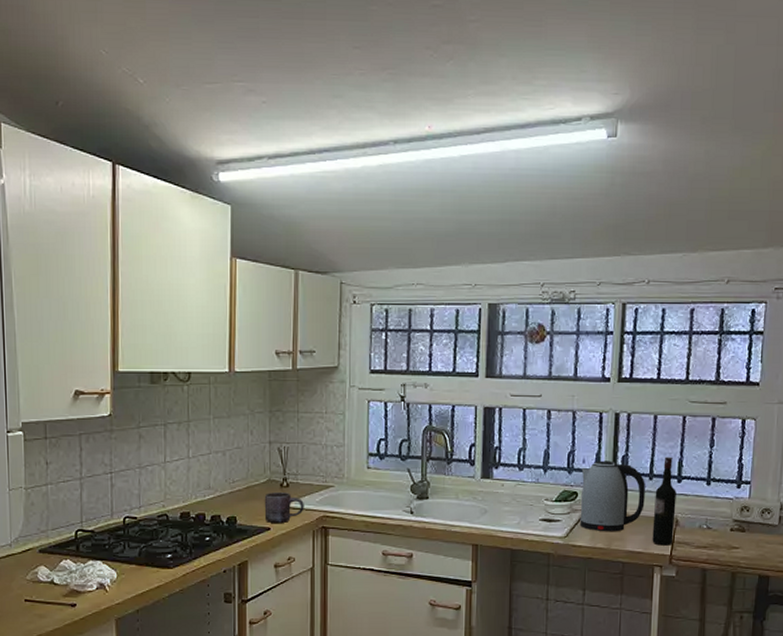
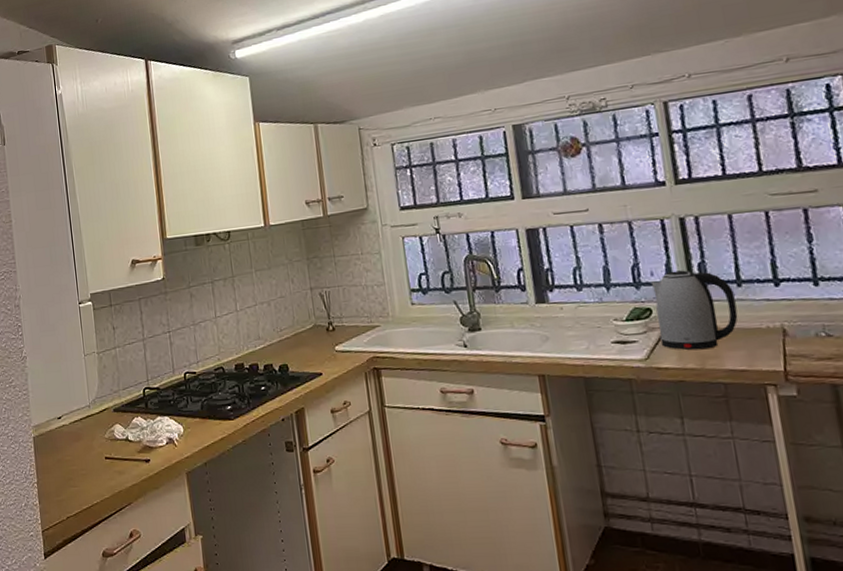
mug: present [264,493,304,524] -> none [312,336,353,369]
wine bottle: present [652,457,676,546] -> none [748,258,785,361]

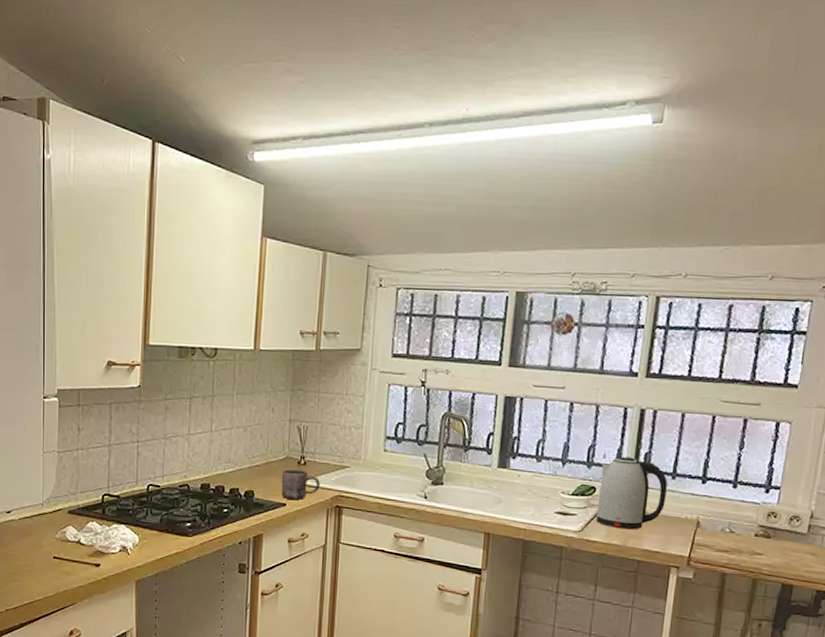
mug: none [312,336,353,369] -> present [281,469,320,500]

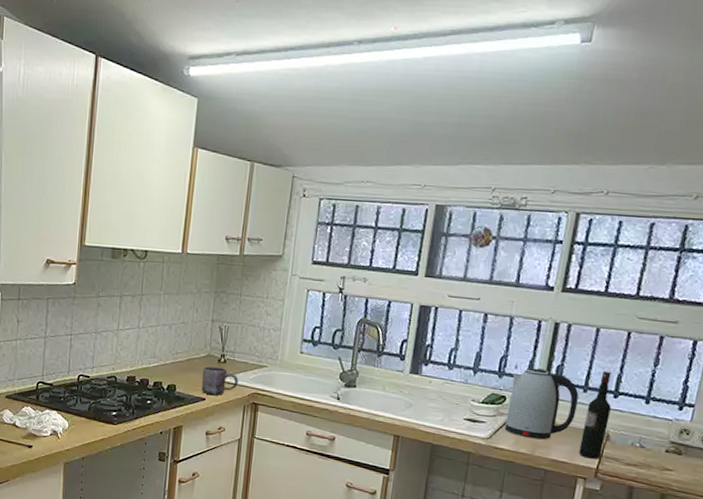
wine bottle: none [670,456,700,547] -> present [578,370,612,460]

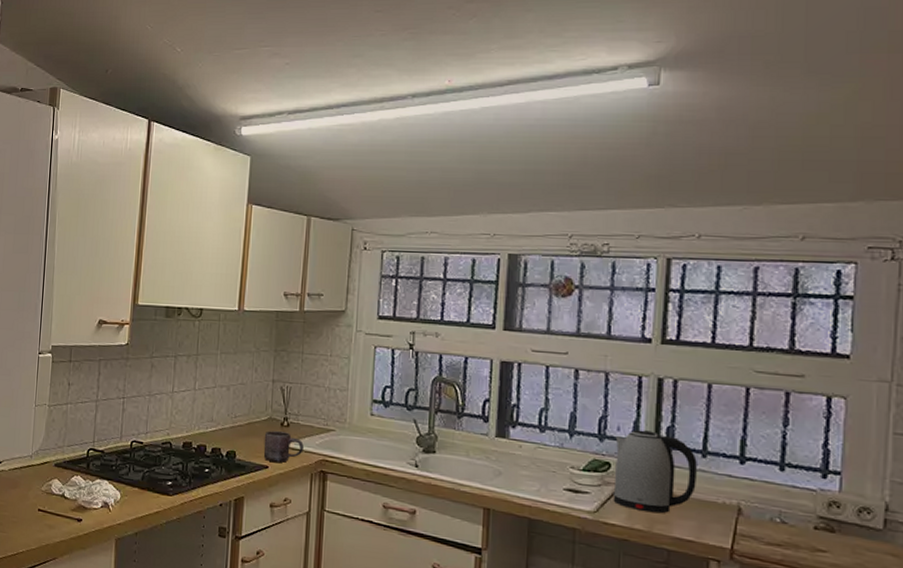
wine bottle: present [578,370,612,460] -> none [706,432,738,538]

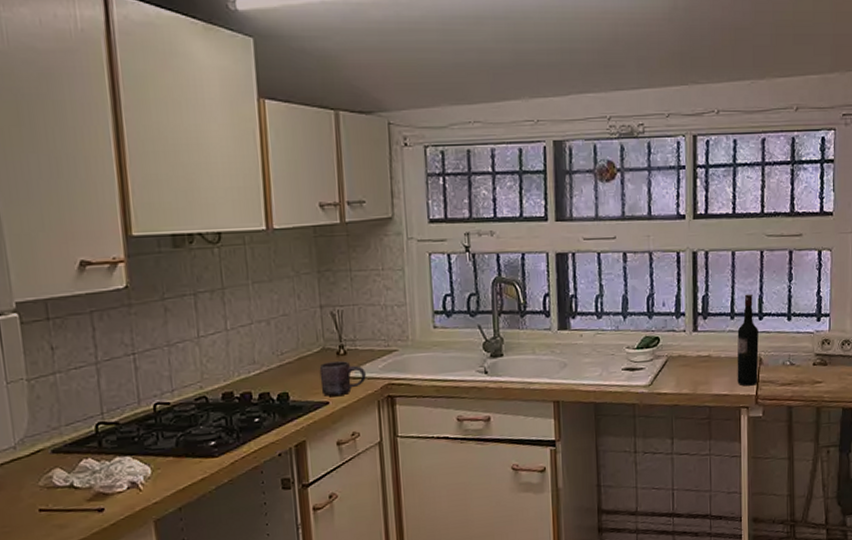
kettle: present [613,429,697,514] -> none [661,302,728,377]
wine bottle: none [706,432,738,538] -> present [737,293,759,386]

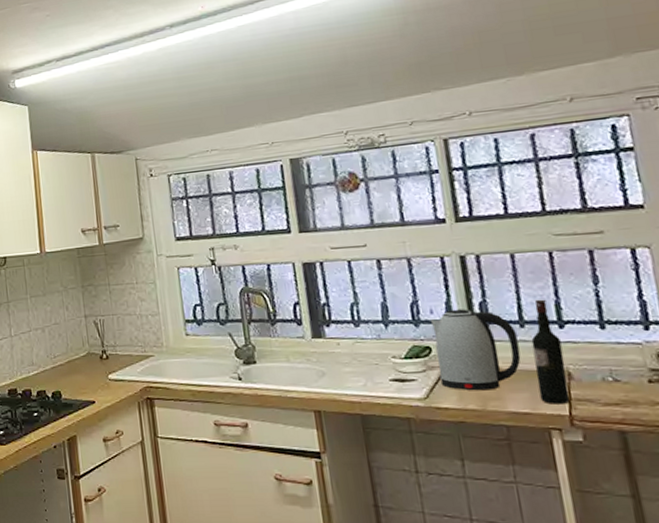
mug: present [319,361,366,397] -> none [85,365,127,397]
kettle: none [661,302,728,377] -> present [430,309,521,391]

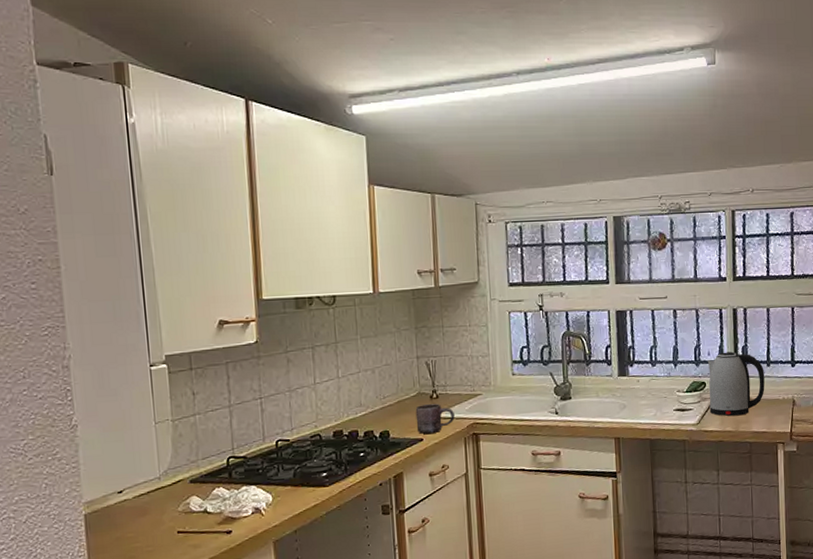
mug: none [85,365,127,397] -> present [415,404,455,434]
wine bottle: present [531,299,570,404] -> none [773,344,792,425]

